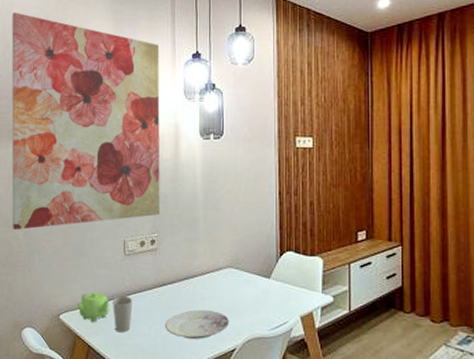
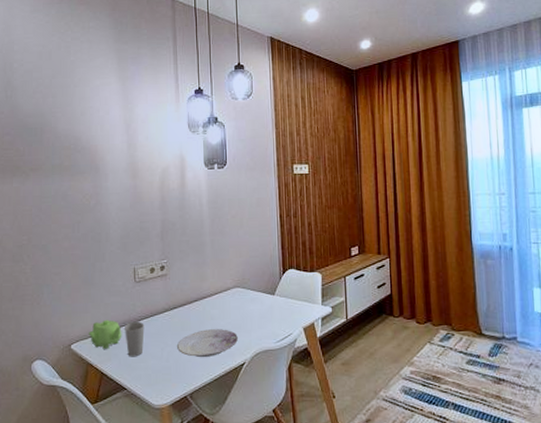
wall art: present [11,12,161,231] -> none [13,50,169,265]

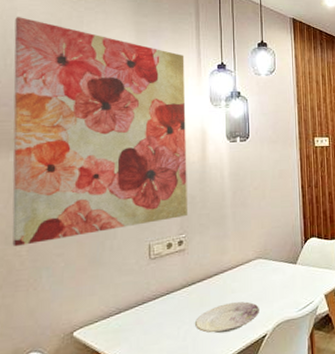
wall art: none [13,50,169,265] -> present [12,17,189,247]
teapot: present [89,319,122,349] -> none [95,301,134,333]
cup: present [125,321,145,357] -> none [137,300,160,340]

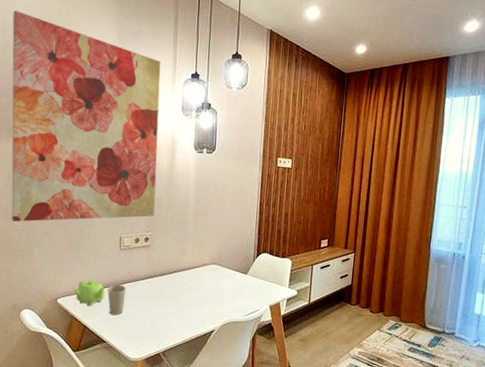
teapot: none [95,301,134,333] -> present [74,280,105,306]
cup: none [137,300,160,340] -> present [107,284,126,316]
plate: present [195,301,259,333] -> none [155,298,210,323]

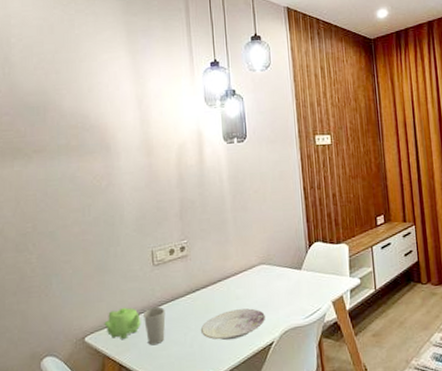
wall art: present [11,10,161,222] -> none [10,24,189,255]
plate: none [155,298,210,323] -> present [201,308,265,340]

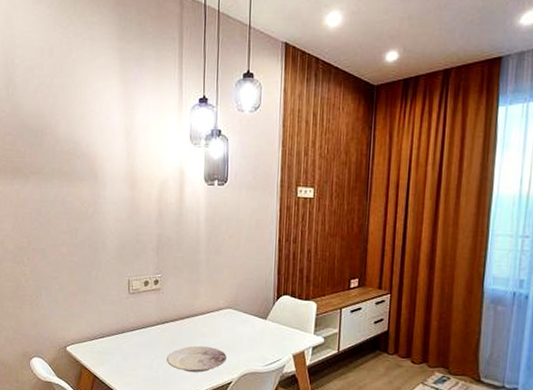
teapot: present [104,307,141,339] -> none [83,326,115,354]
cup: present [144,306,166,346] -> none [117,331,136,365]

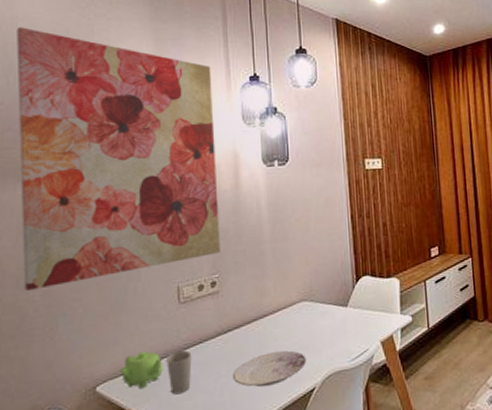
wall art: none [14,45,166,267] -> present [16,27,222,292]
teapot: none [83,326,115,354] -> present [120,351,164,388]
cup: none [117,331,136,365] -> present [166,350,192,395]

